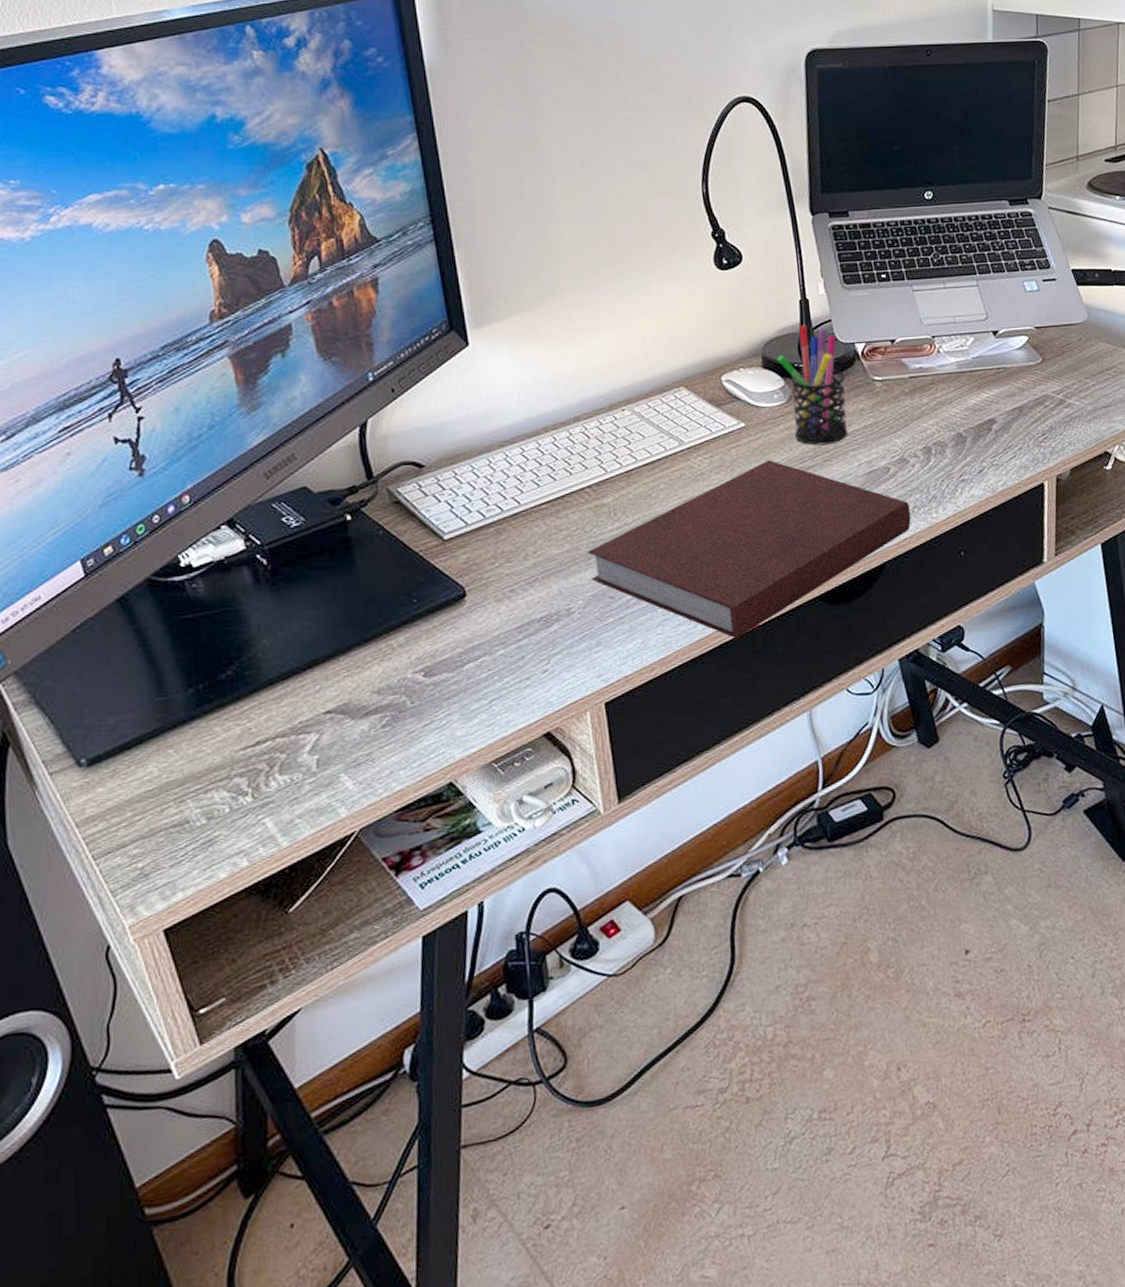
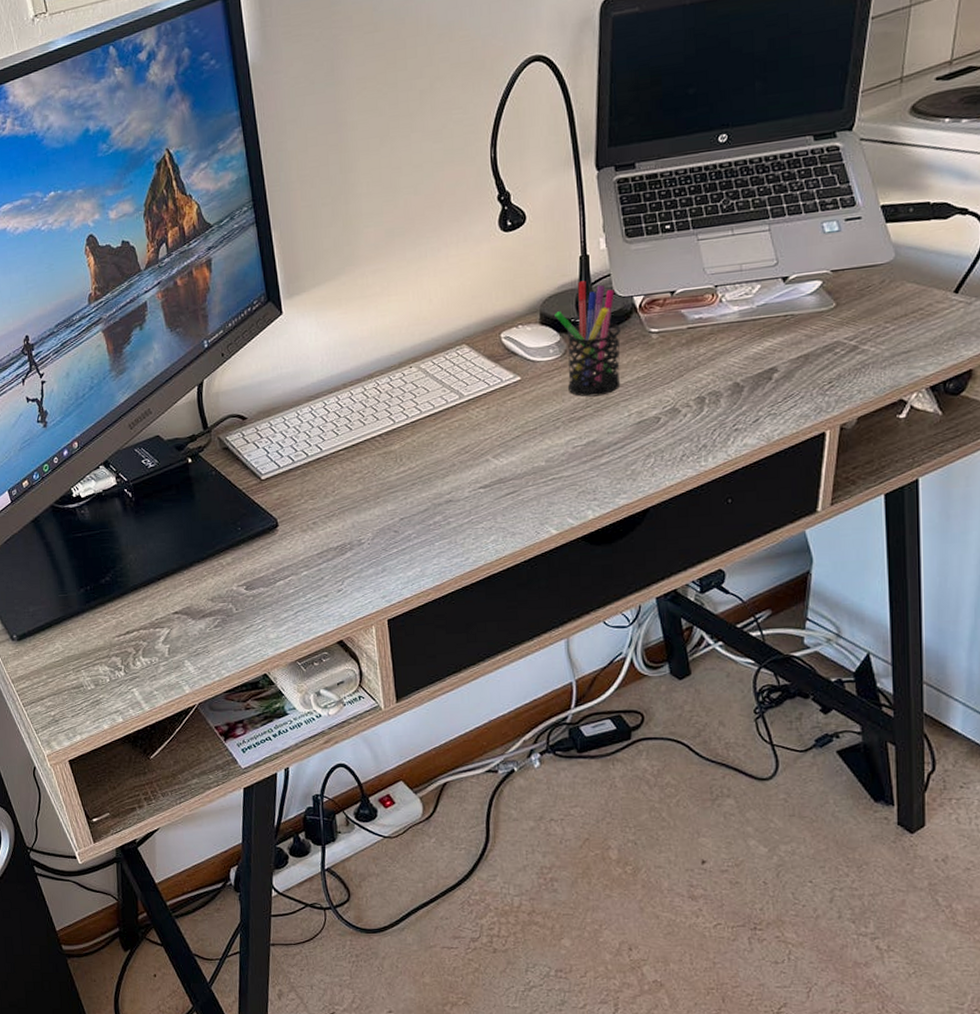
notebook: present [588,459,911,639] -> none [377,410,679,572]

